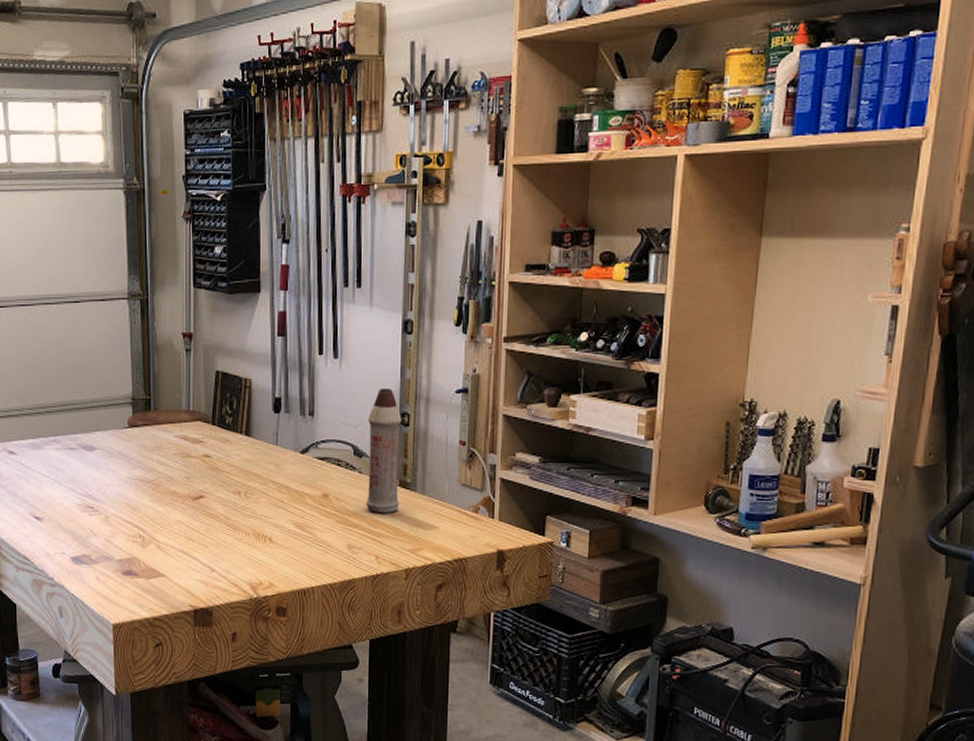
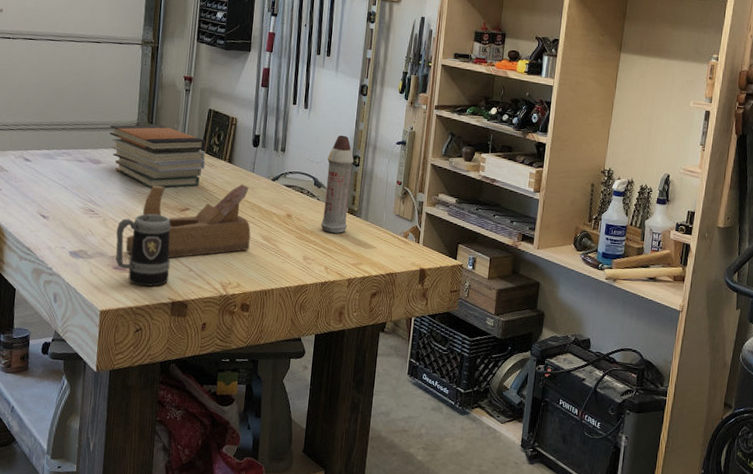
book stack: none [101,396,218,475] -> present [110,124,205,188]
mug: none [121,505,188,593] -> present [115,213,171,287]
hand plane: none [134,460,280,558] -> present [125,184,251,259]

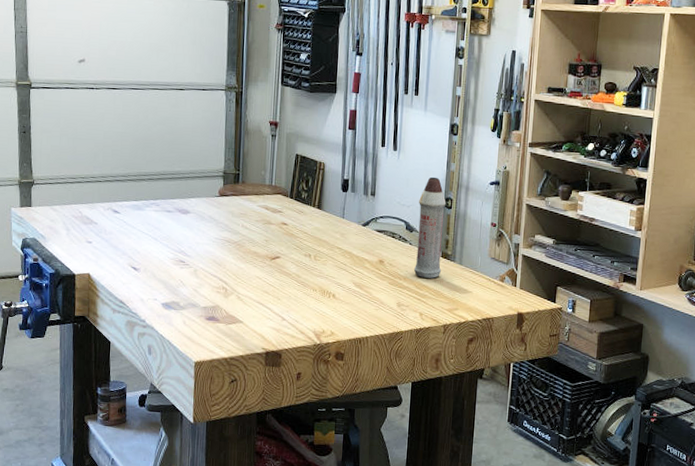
book stack: present [110,124,205,188] -> none [197,171,294,237]
mug: present [115,213,171,287] -> none [207,263,263,337]
hand plane: present [125,184,251,259] -> none [217,230,343,308]

